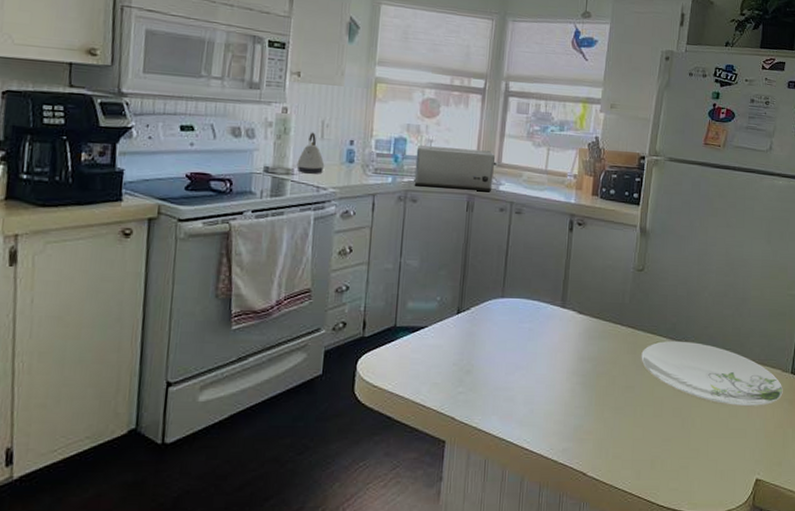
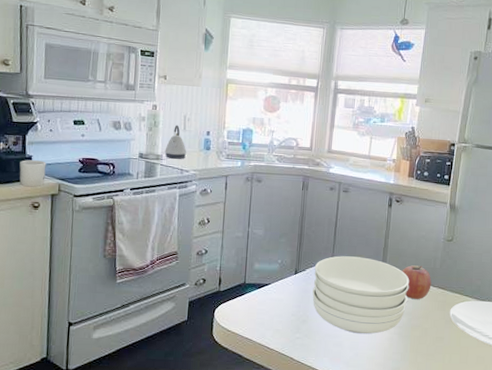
mug: none [106,174,143,210] -> present [19,160,47,188]
toaster: present [414,144,497,192] -> none [259,134,327,174]
bowl: none [478,290,594,385] -> present [312,256,410,334]
fruit: none [585,300,620,341] -> present [402,265,432,299]

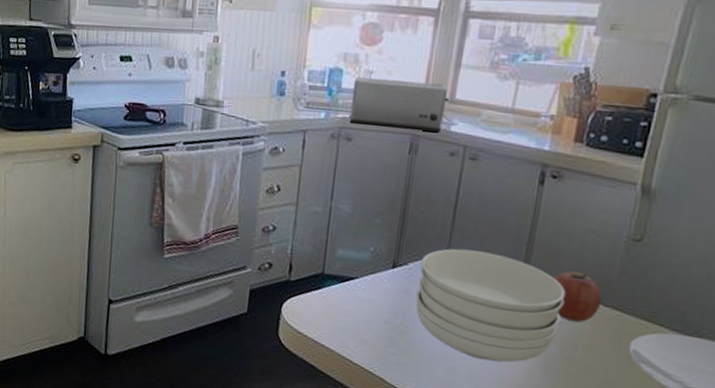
mug: present [19,160,47,188] -> none [59,103,89,137]
kettle: present [165,125,187,159] -> none [226,62,255,107]
toaster: none [259,134,327,174] -> present [349,76,449,133]

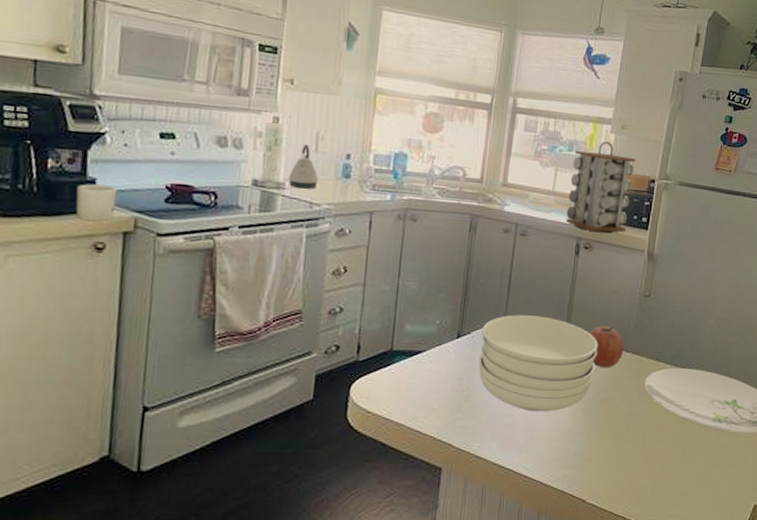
mug: none [59,103,89,137] -> present [75,184,118,222]
kettle: none [226,62,255,107] -> present [288,144,319,189]
toaster: present [349,76,449,133] -> none [414,161,502,213]
spice rack: none [528,46,630,160] -> present [566,141,636,233]

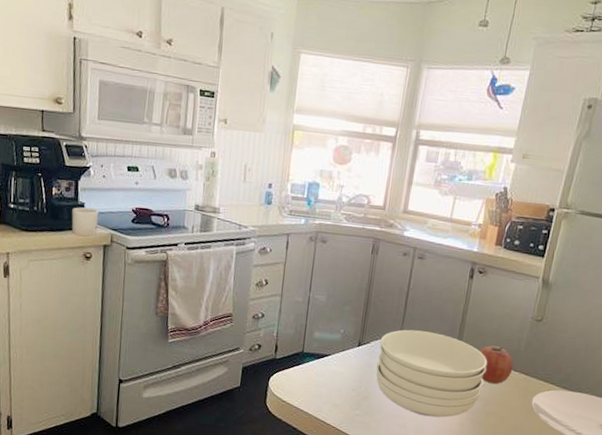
kettle: present [288,144,319,189] -> none [222,175,246,214]
spice rack: present [566,141,636,233] -> none [462,170,536,259]

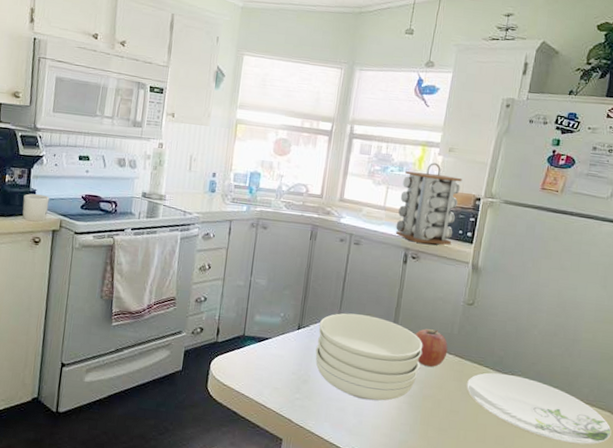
spice rack: none [462,170,536,259] -> present [395,163,462,245]

